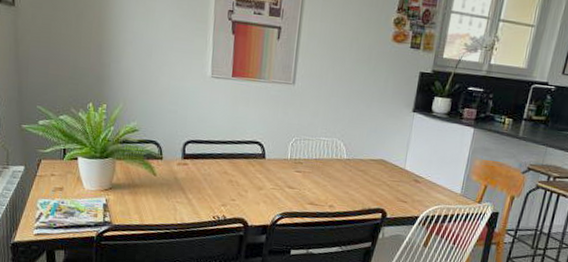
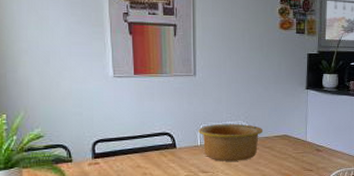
bowl: none [290,138,359,182] -> present [198,124,264,161]

